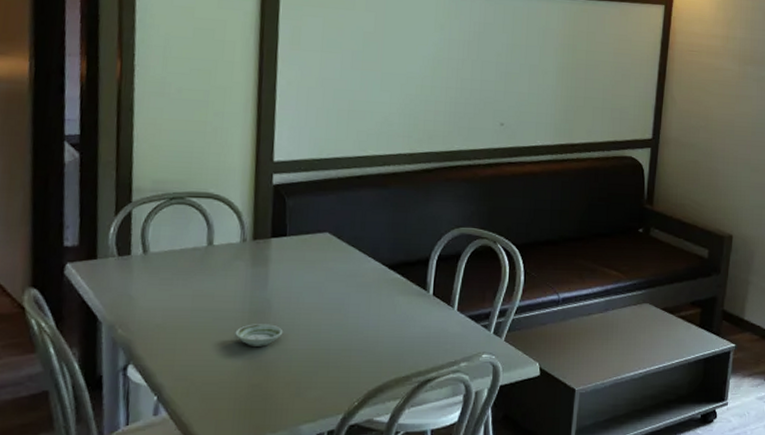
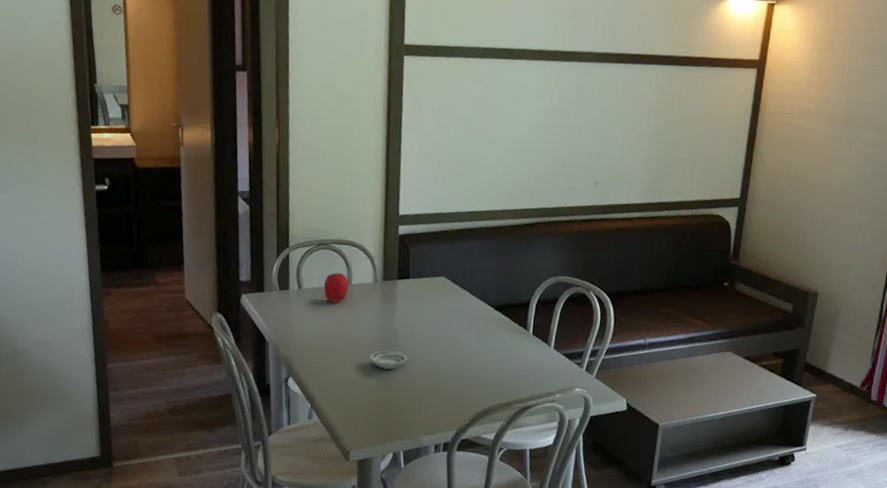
fruit: none [176,230,209,269] -> present [323,271,349,303]

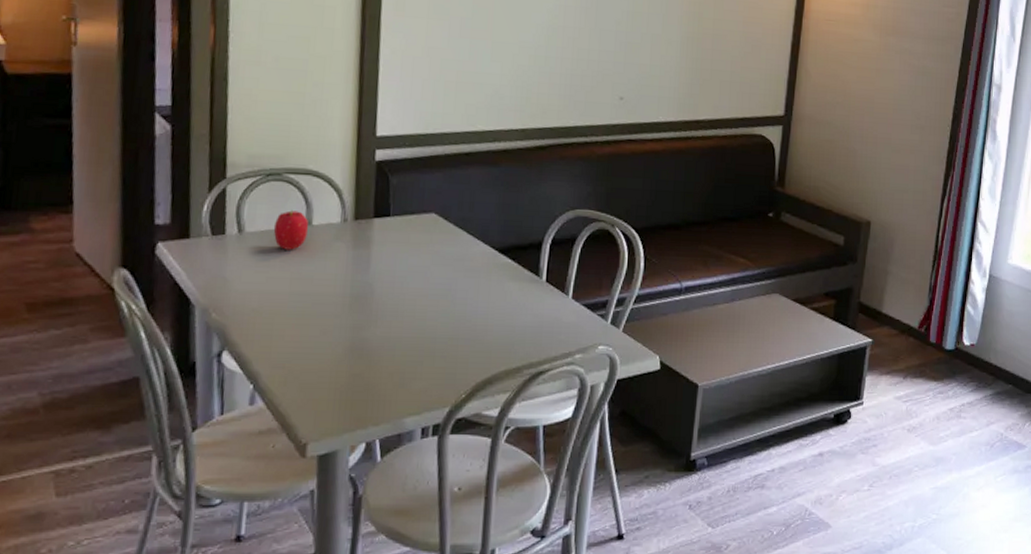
saucer: present [369,350,408,370] -> none [335,309,387,334]

